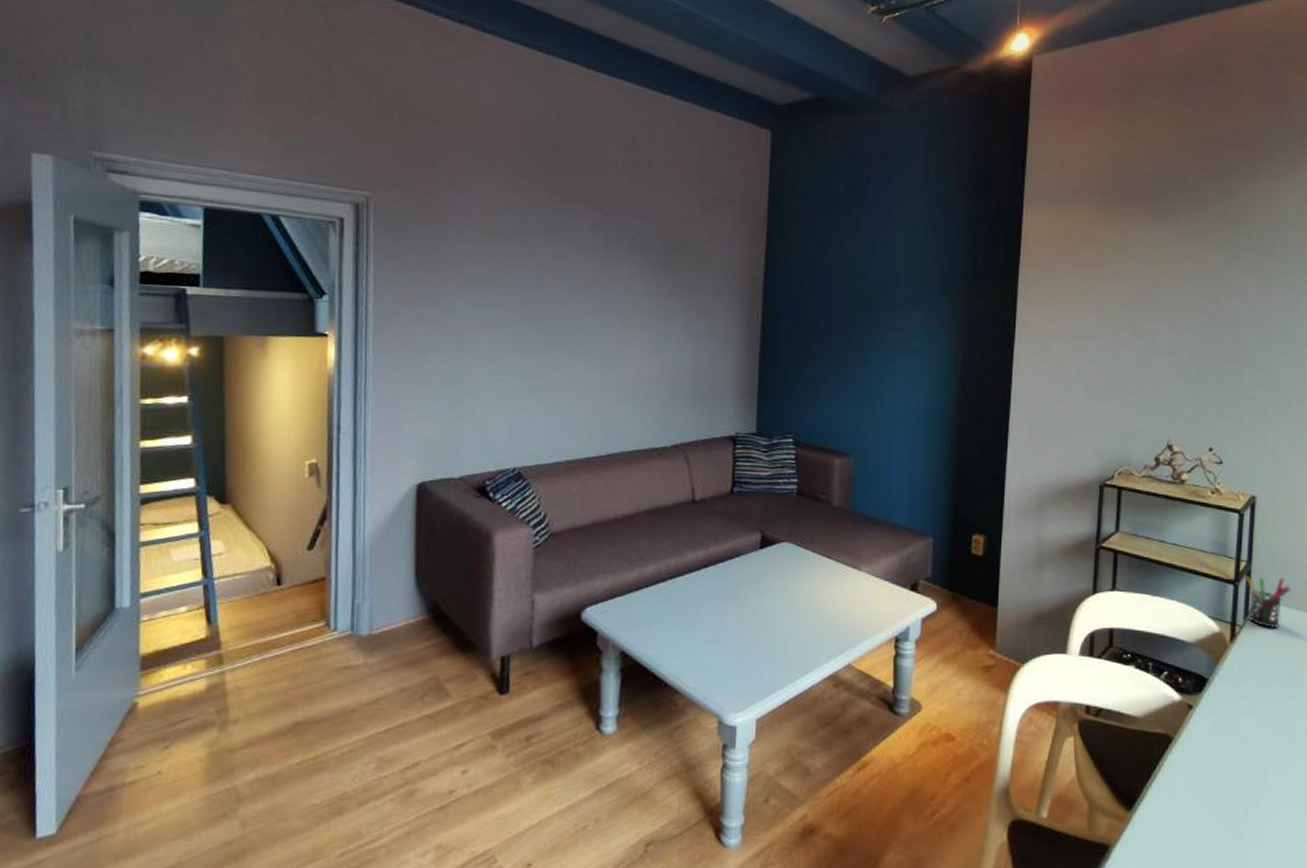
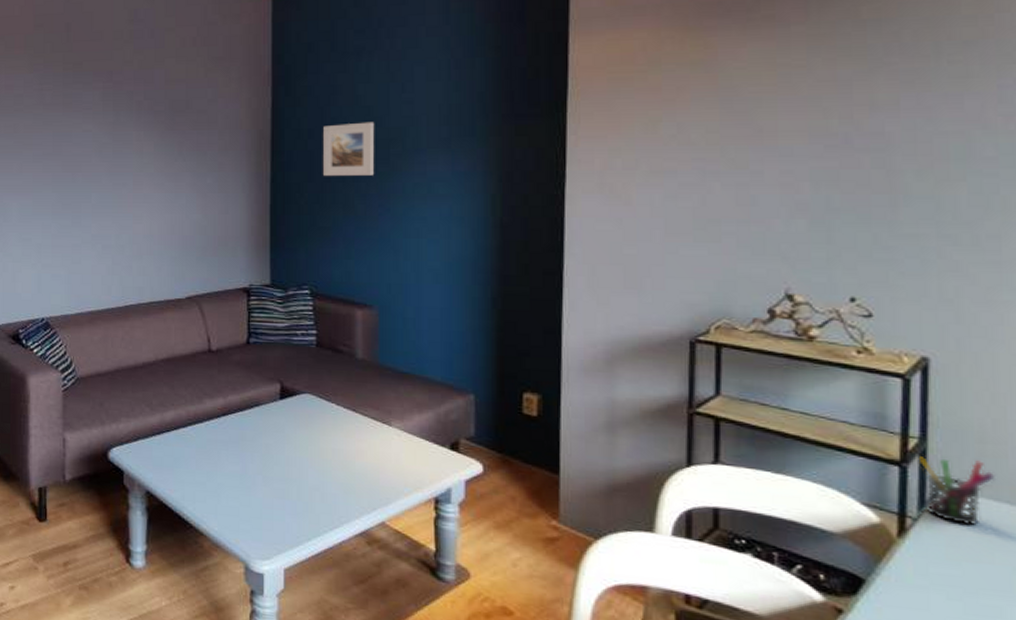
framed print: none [811,275,860,328] -> present [323,122,375,176]

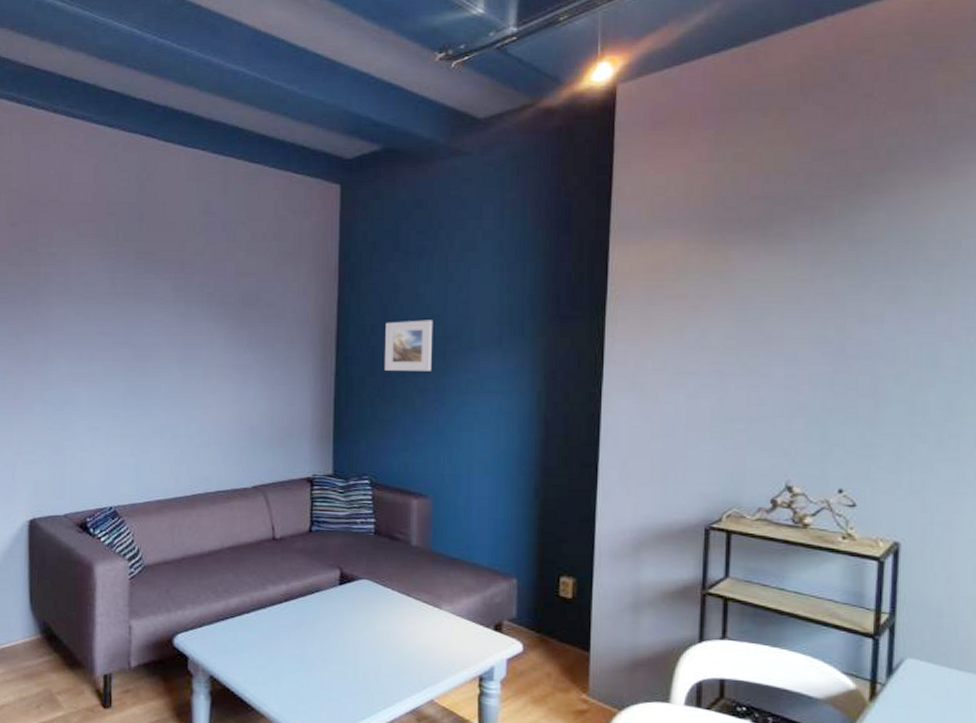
pen holder: present [918,457,995,526] -> none [888,630,947,690]

